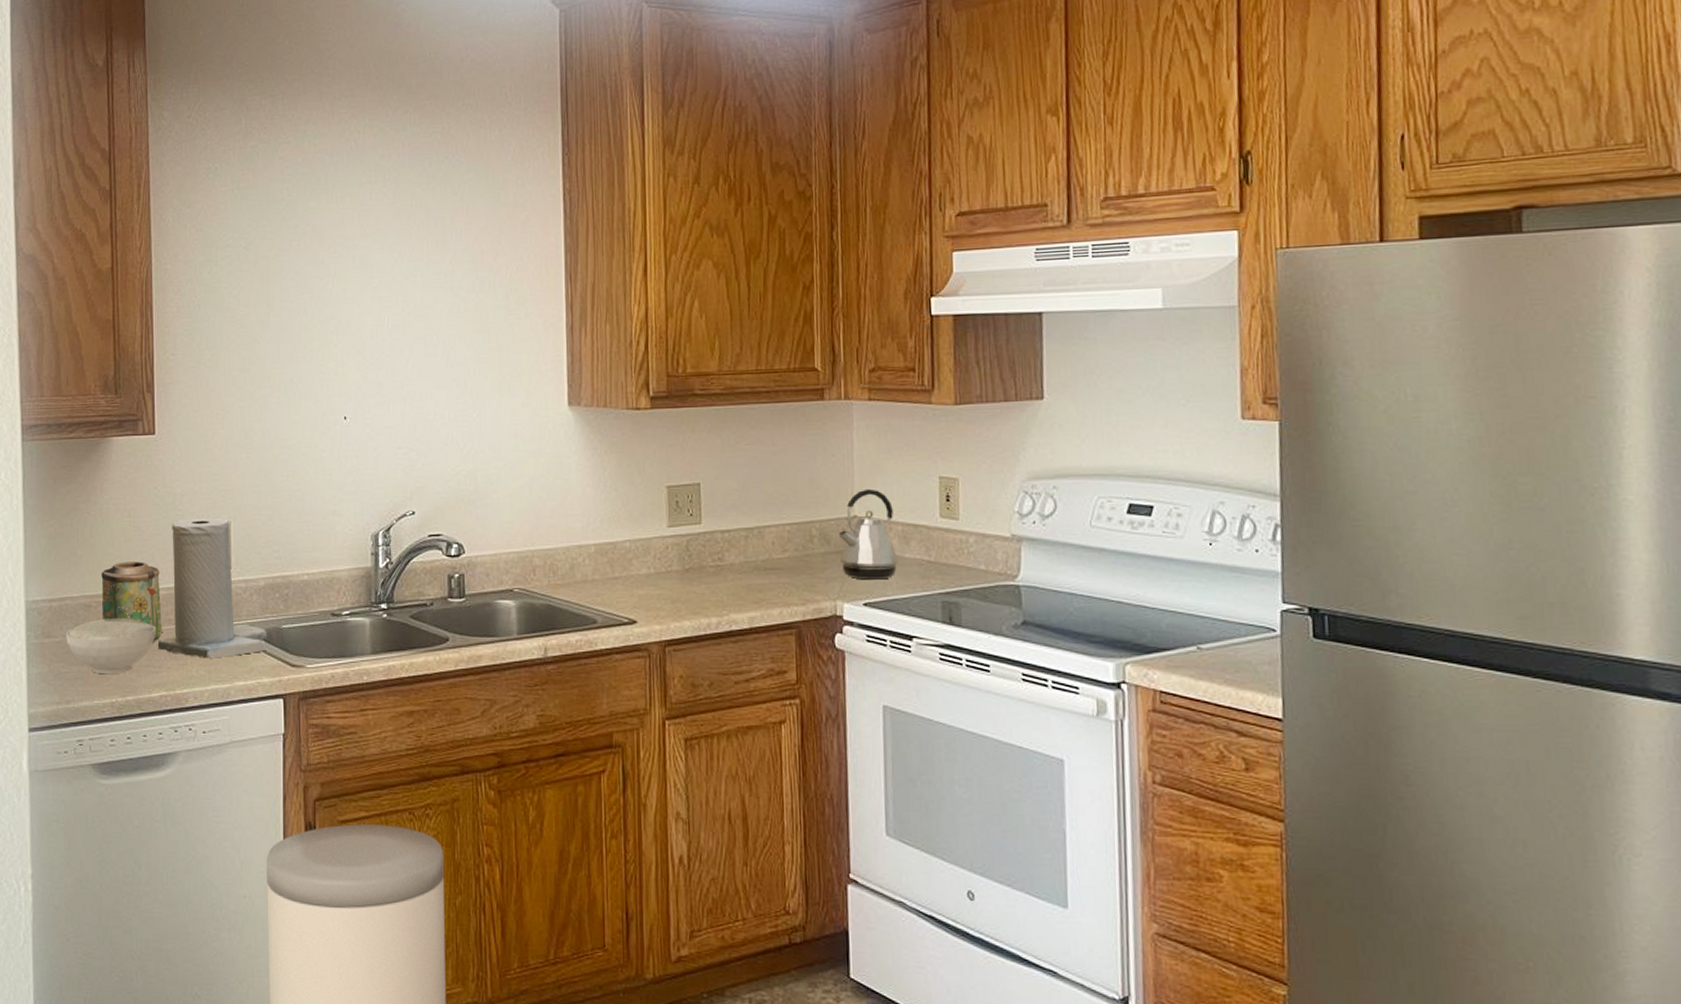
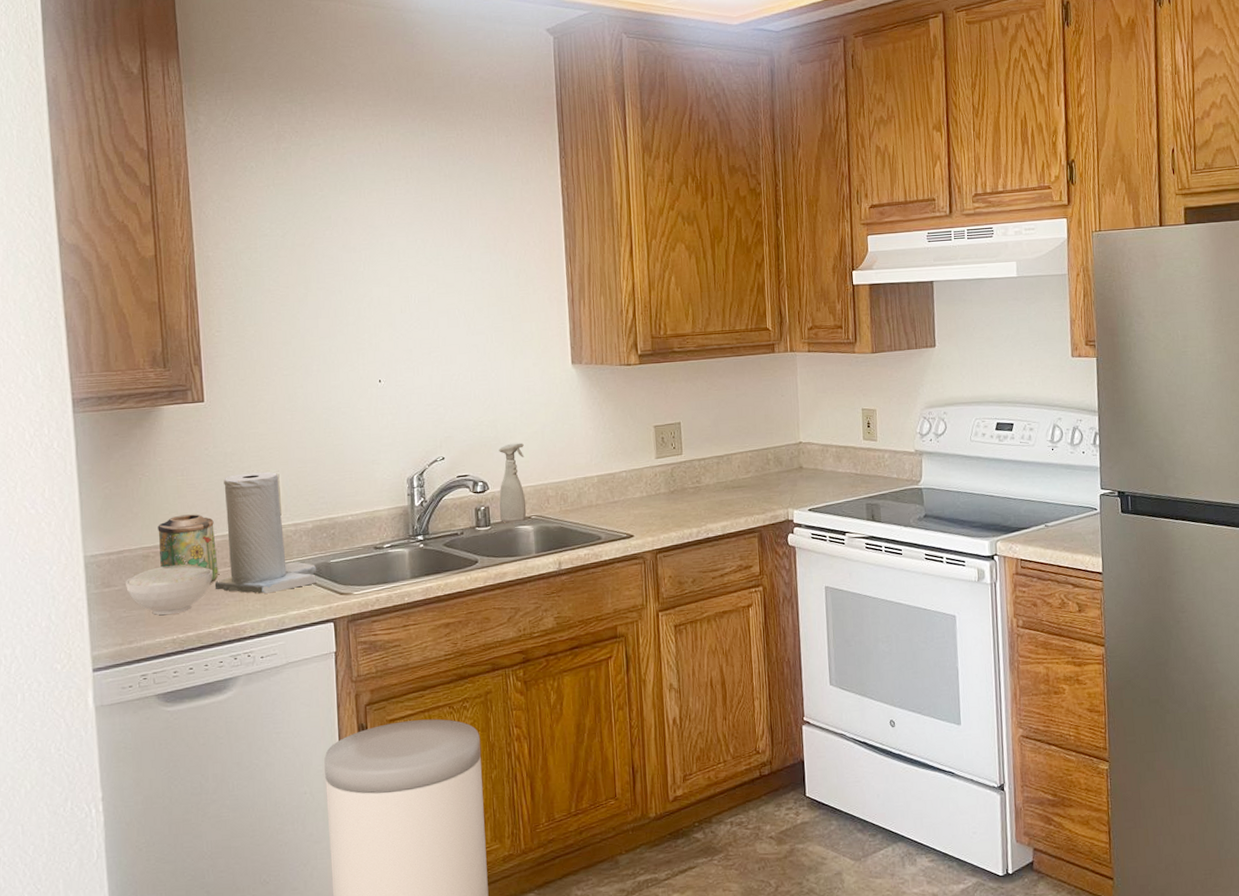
spray bottle: none [476,499,508,595] -> present [499,442,527,523]
kettle: present [838,488,899,580] -> none [788,420,834,491]

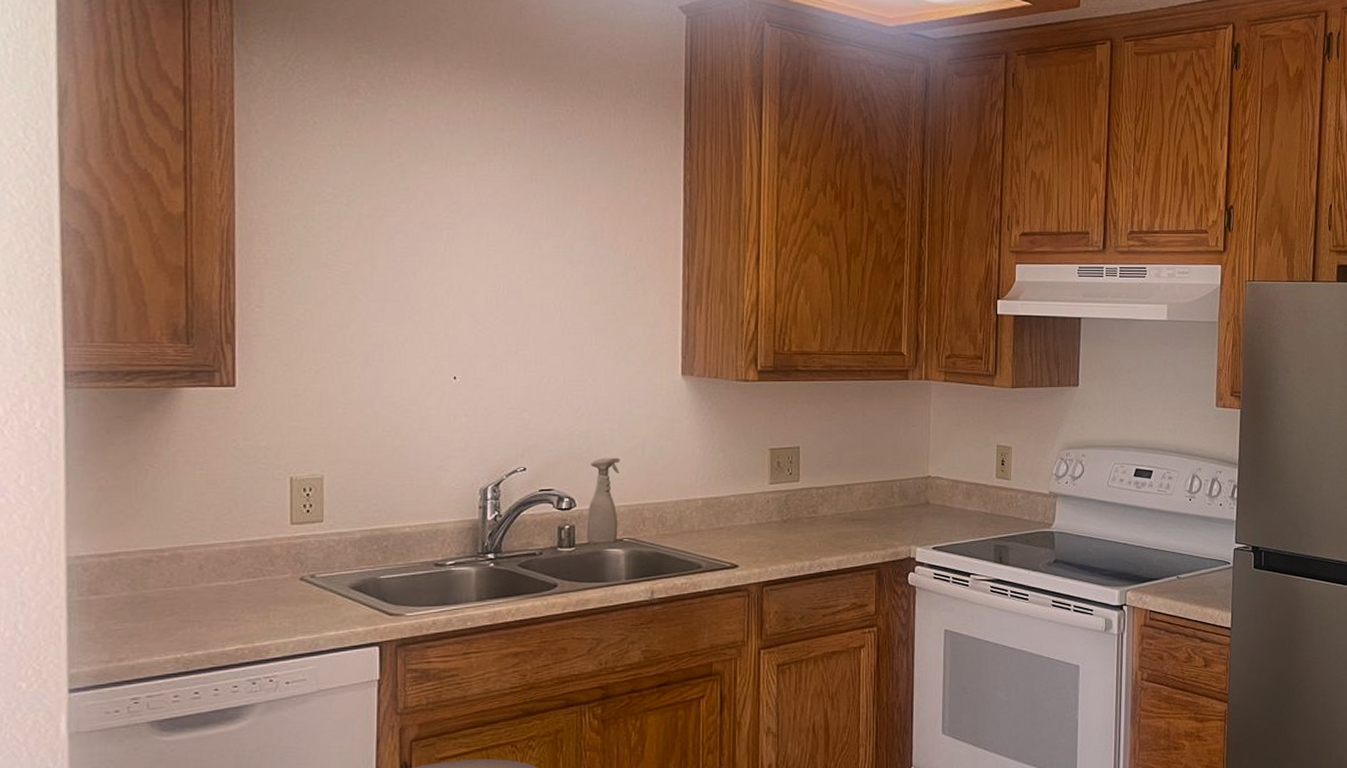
bowl: present [126,564,213,616] -> none [119,571,232,630]
canister: present [158,514,219,583] -> none [165,515,240,595]
paper towel: present [214,471,317,594] -> none [233,471,363,611]

